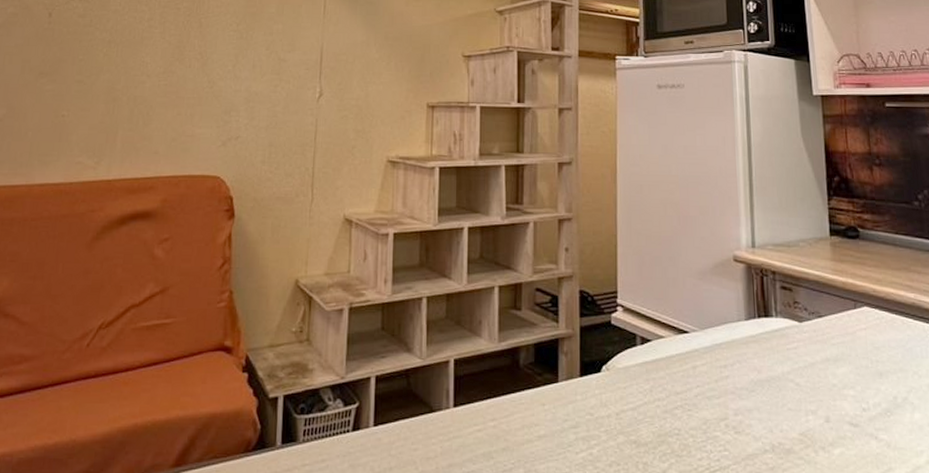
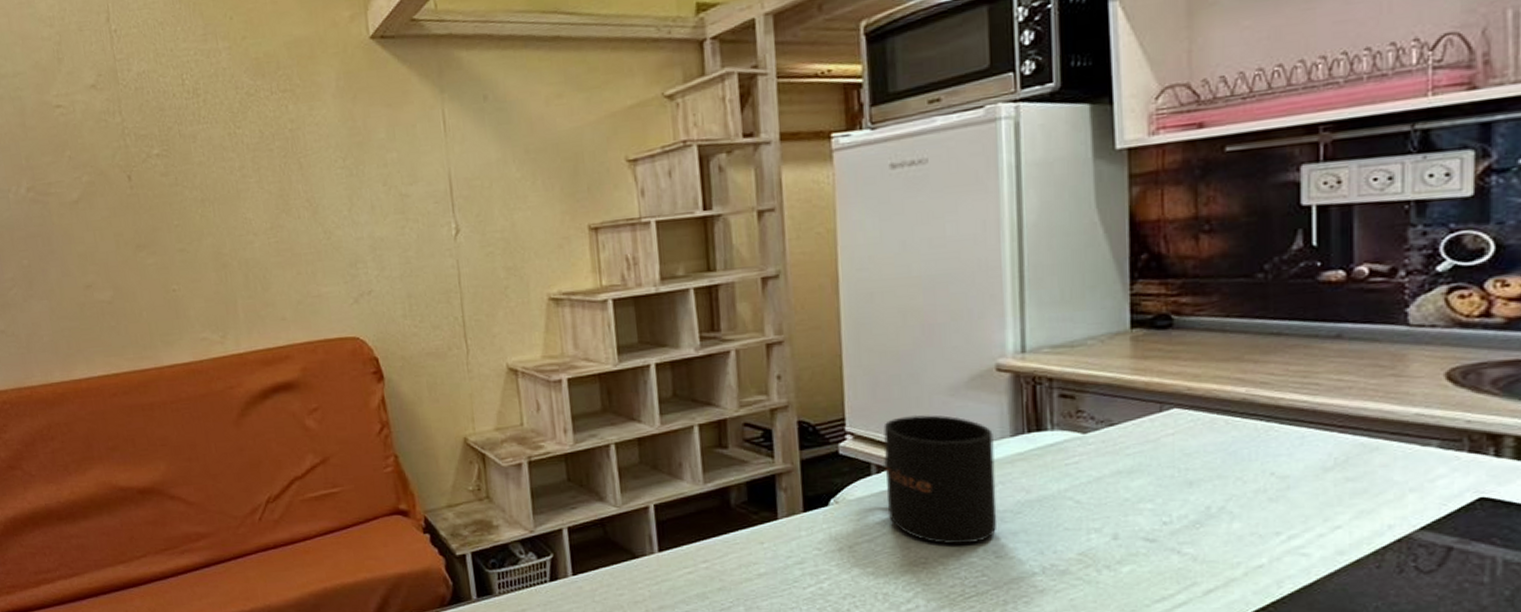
mug: none [646,294,736,418] -> present [883,415,997,545]

